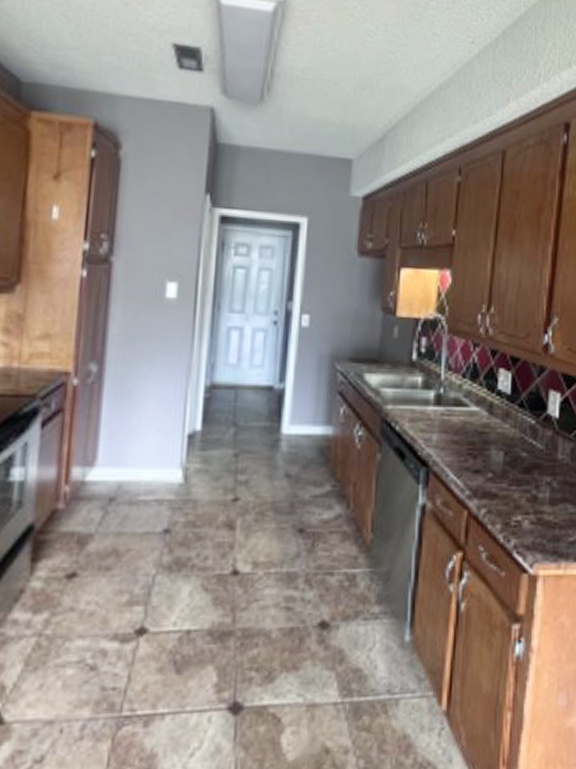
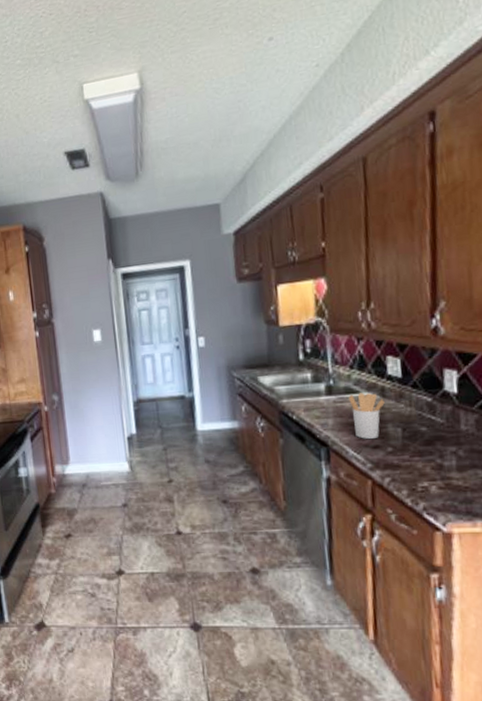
utensil holder: none [457,407,491,462] -> present [349,393,385,440]

